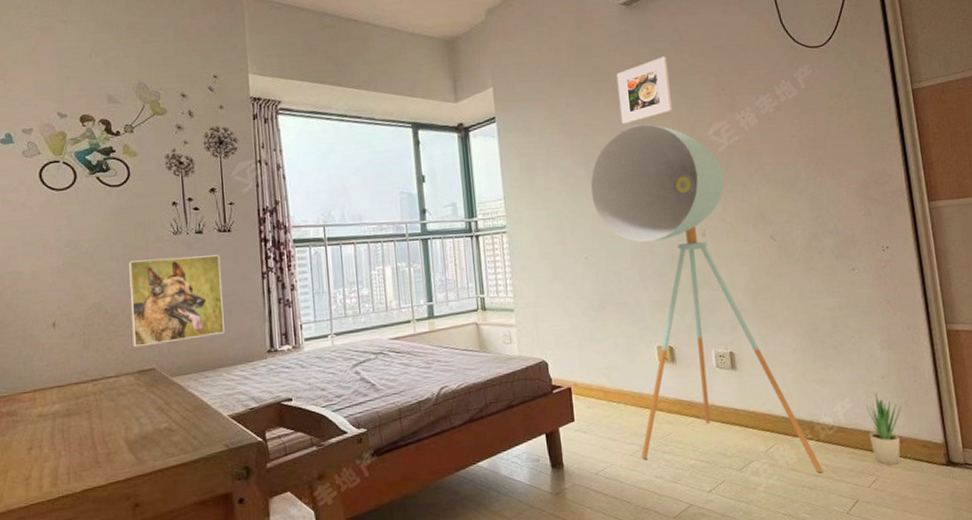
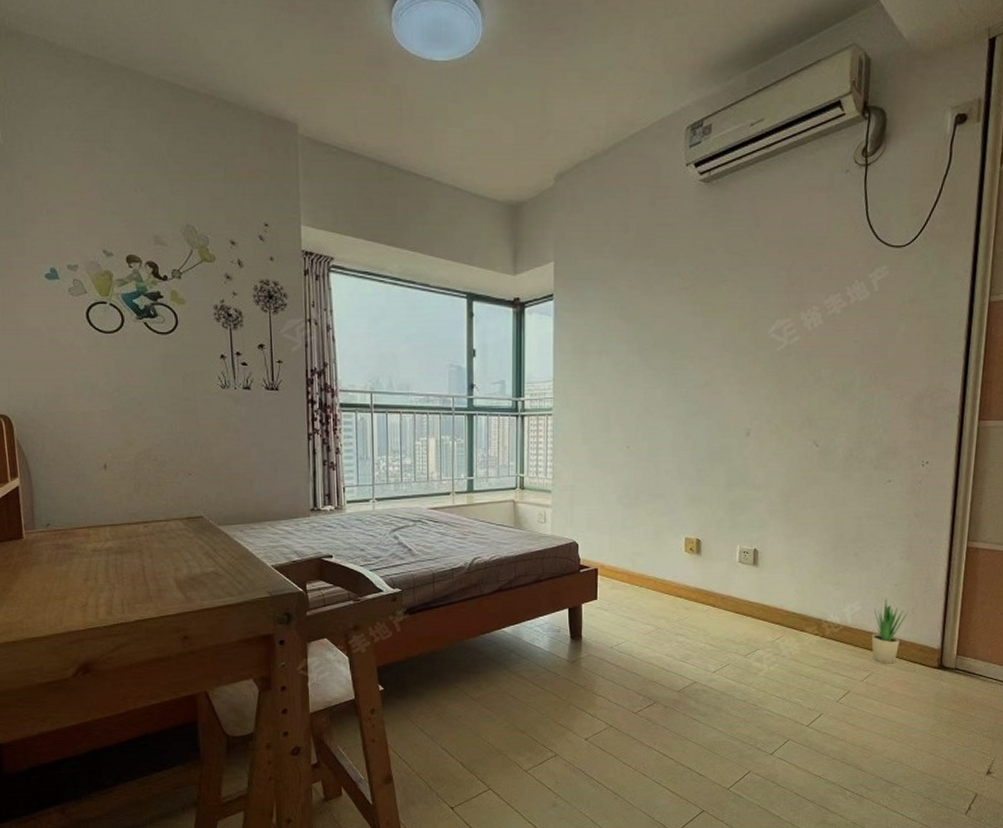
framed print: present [129,255,225,348] -> none [177,411,270,495]
floor lamp: present [590,124,823,472] -> none [641,316,822,664]
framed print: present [616,56,672,124] -> none [682,243,739,313]

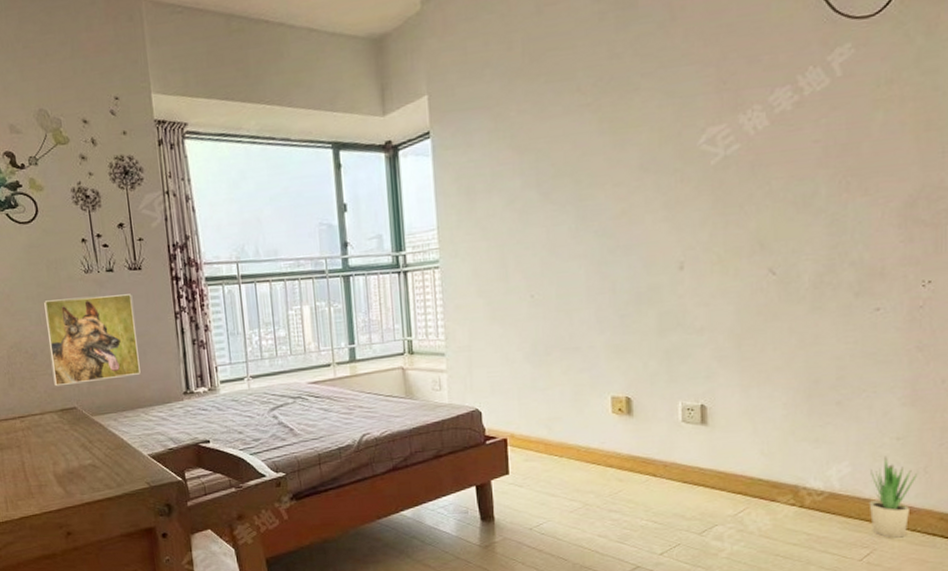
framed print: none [177,411,270,495] -> present [44,294,141,387]

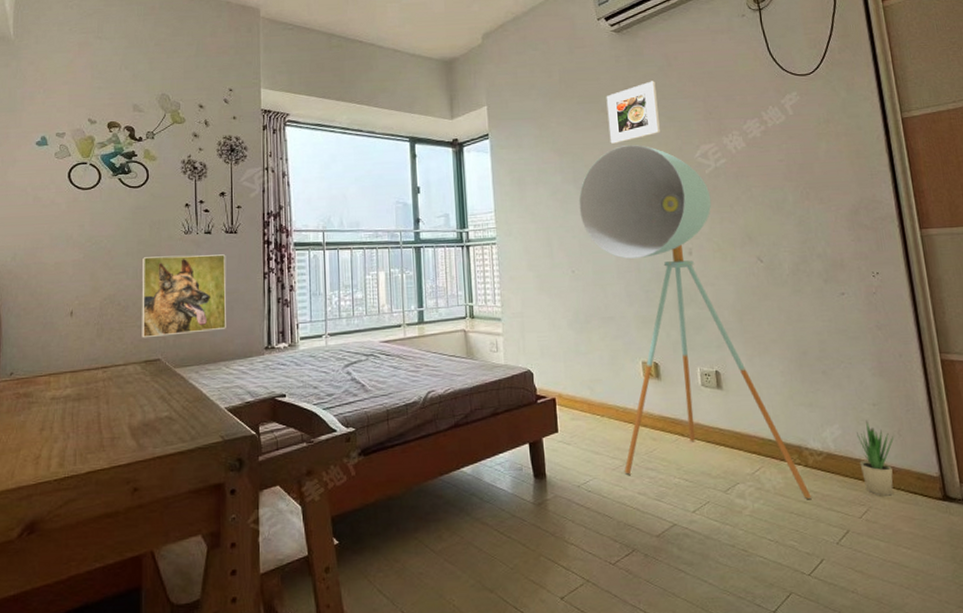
floor lamp: none [542,132,804,541] -> present [578,145,812,499]
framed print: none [583,43,654,134] -> present [606,81,660,144]

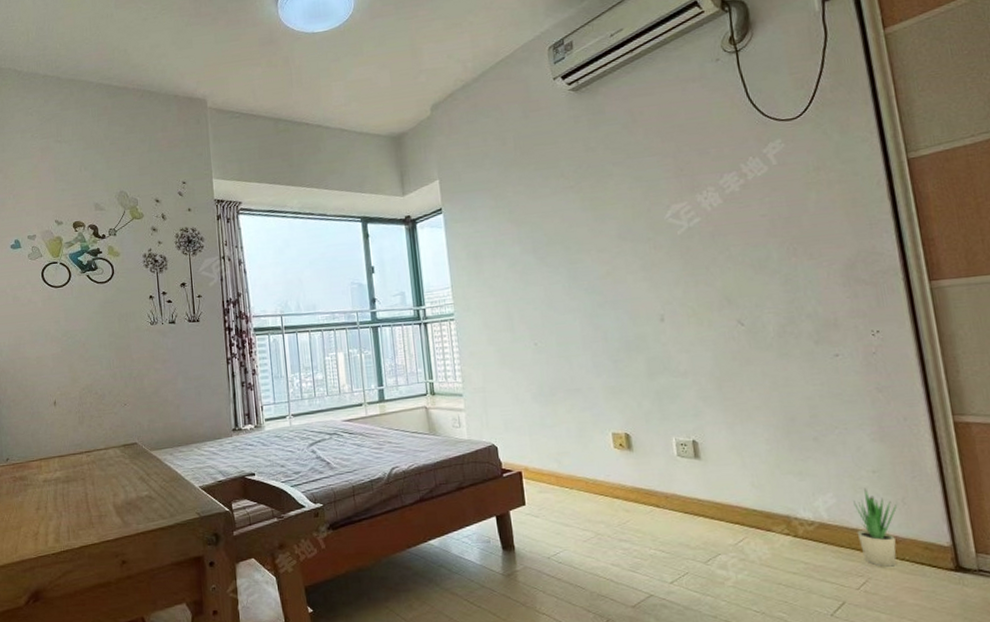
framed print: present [142,254,227,338] -> none [114,342,195,424]
floor lamp: present [578,145,812,499] -> none [539,209,802,570]
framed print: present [606,81,660,144] -> none [565,139,626,210]

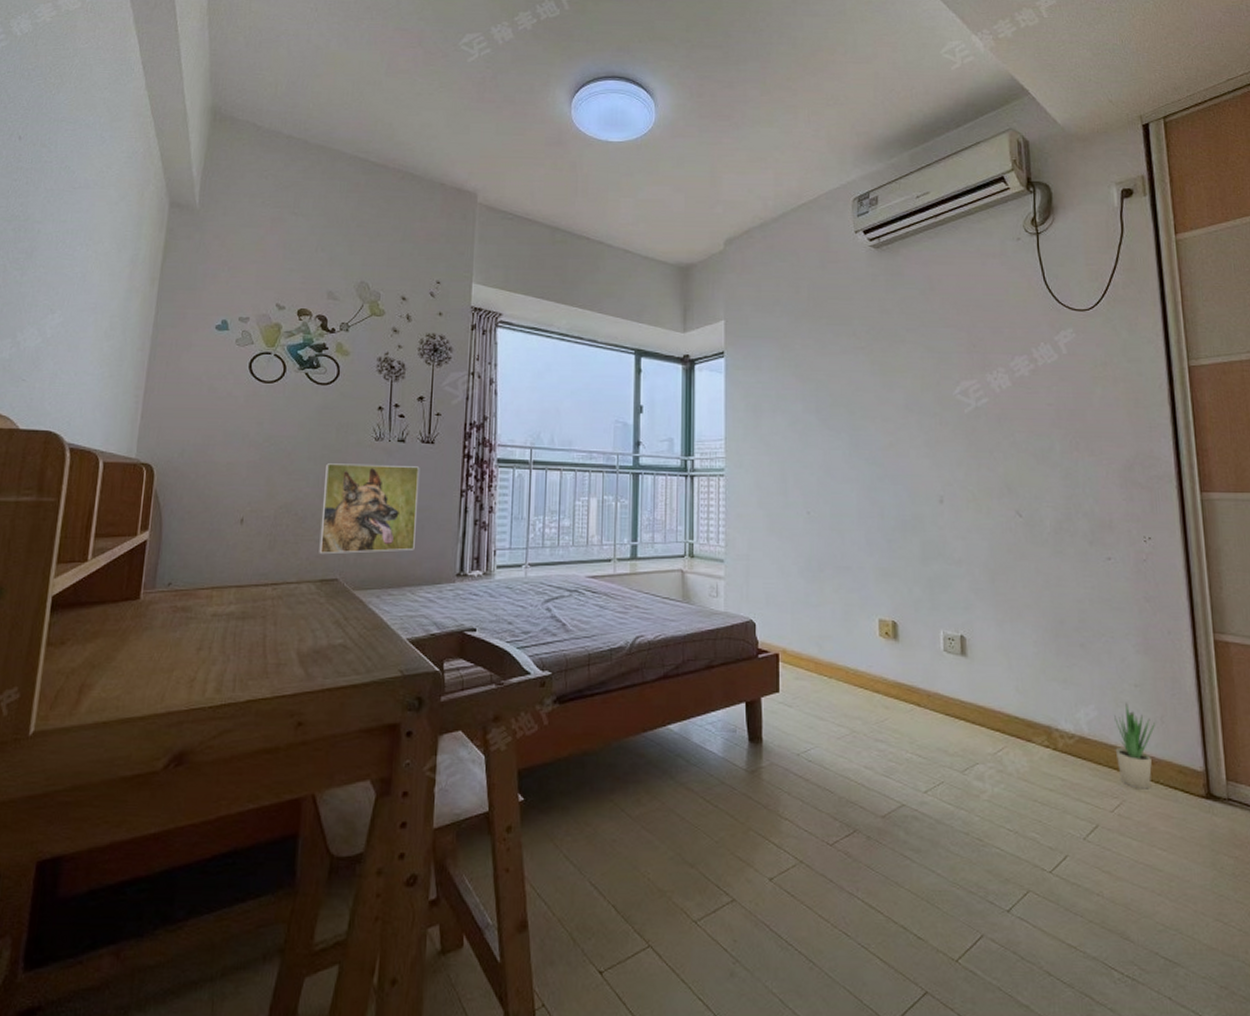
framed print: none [114,342,195,424] -> present [319,463,420,555]

